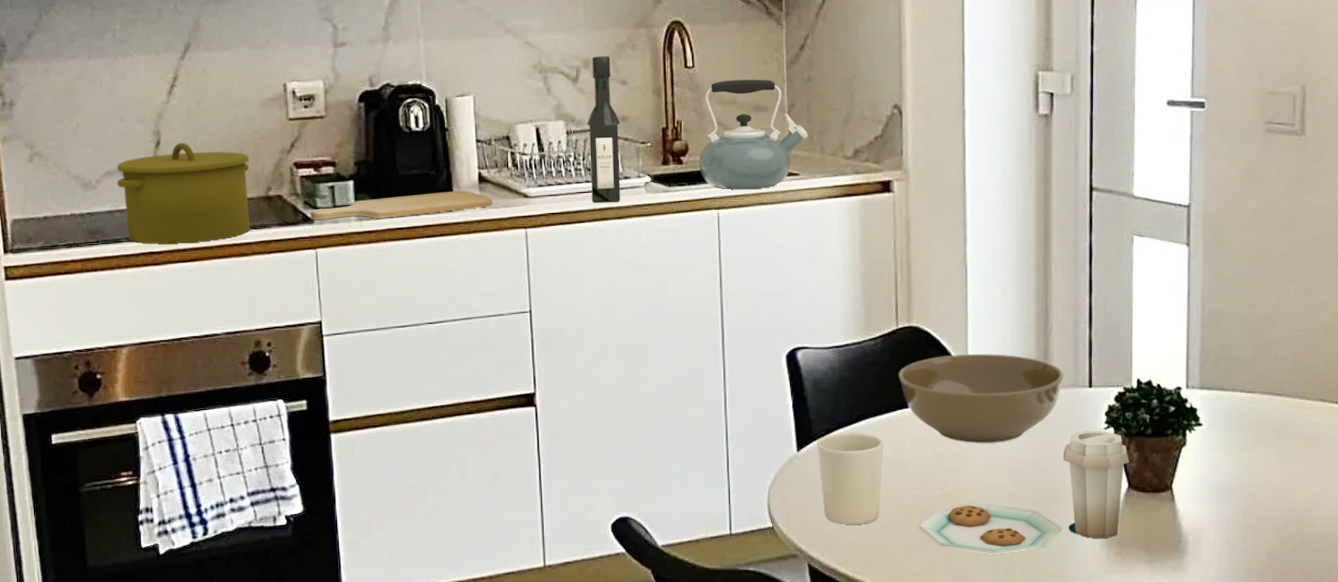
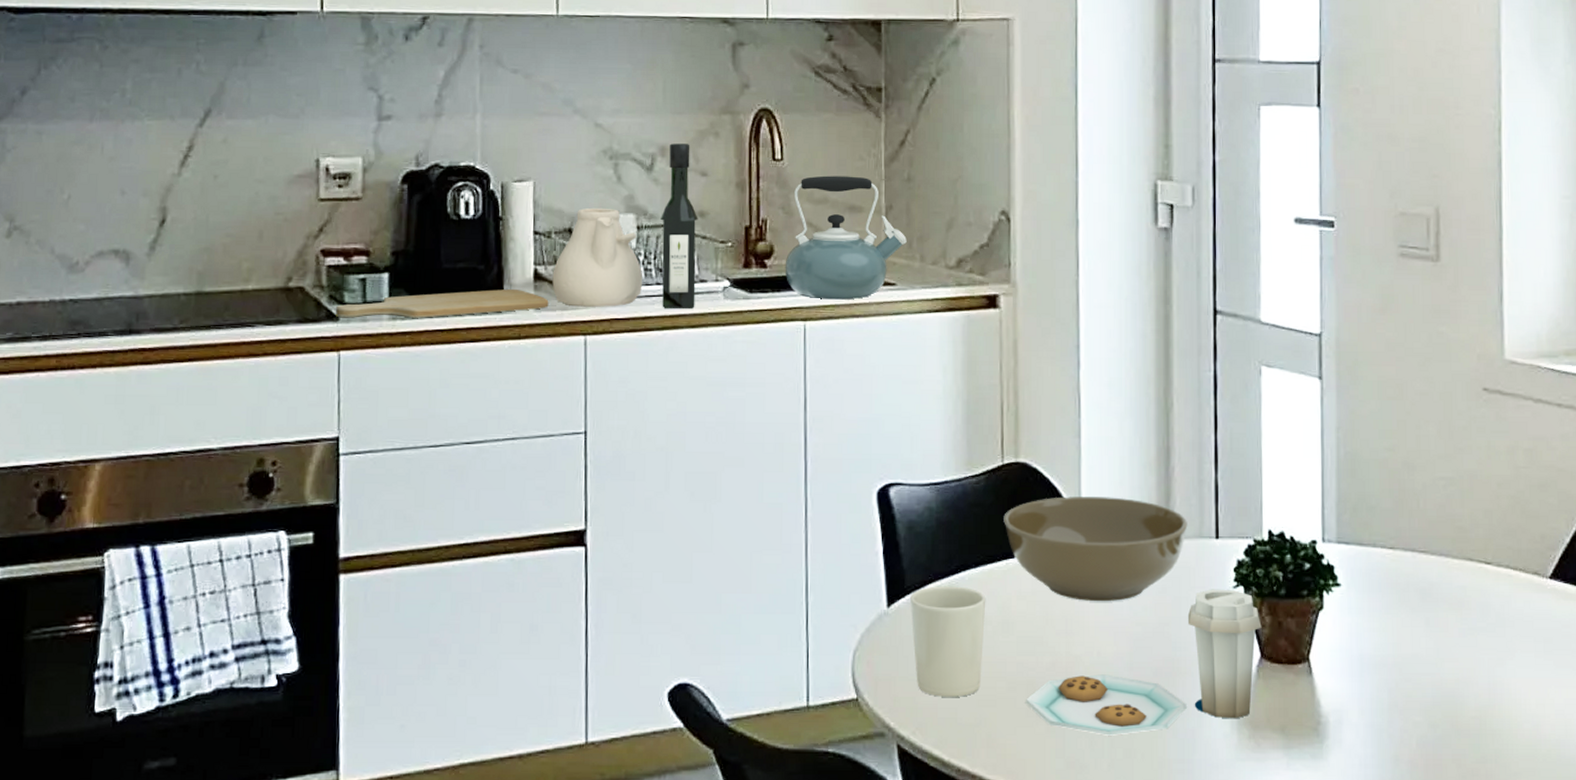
cooking pot: present [117,142,251,244] -> none [109,221,269,340]
teapot: none [494,116,574,204] -> present [552,207,643,307]

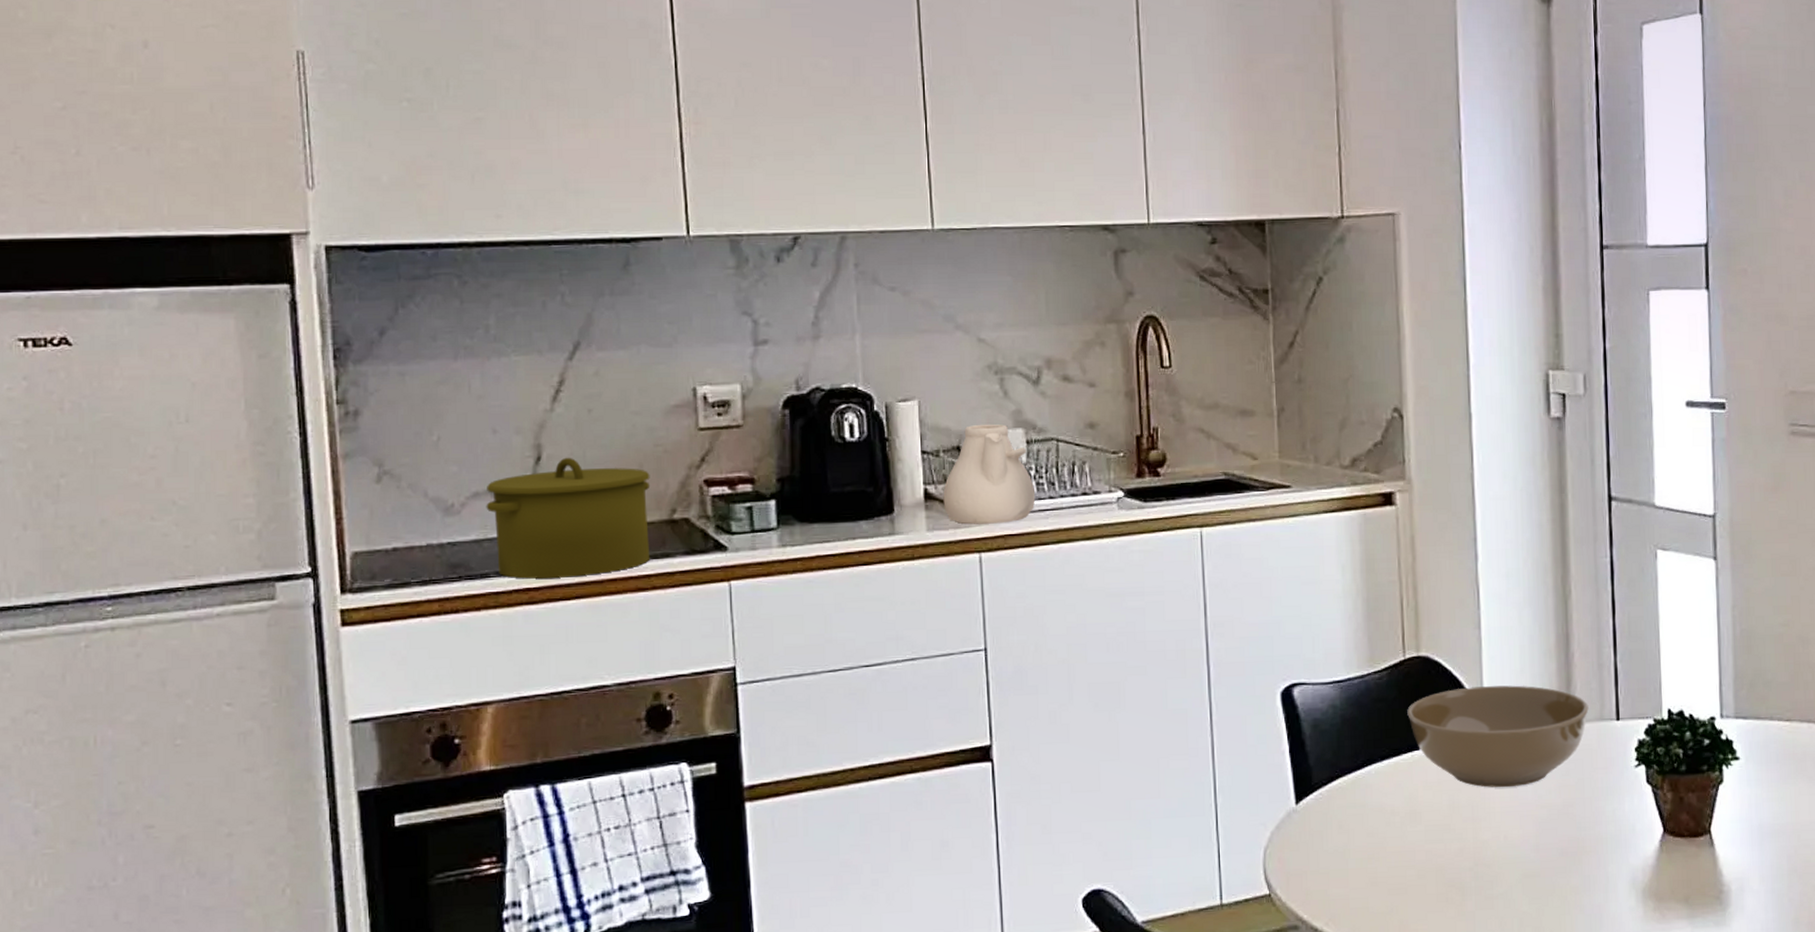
cooking pot: none [109,221,269,340] -> present [486,457,650,579]
chopping board: present [336,289,549,318] -> none [724,510,941,548]
bottle: present [661,143,698,310] -> none [1050,355,1090,523]
kettle: present [785,175,908,300] -> none [1178,380,1301,505]
mug: present [909,586,986,697] -> none [1317,780,1393,888]
plate: present [1025,589,1262,736] -> none [1435,768,1664,916]

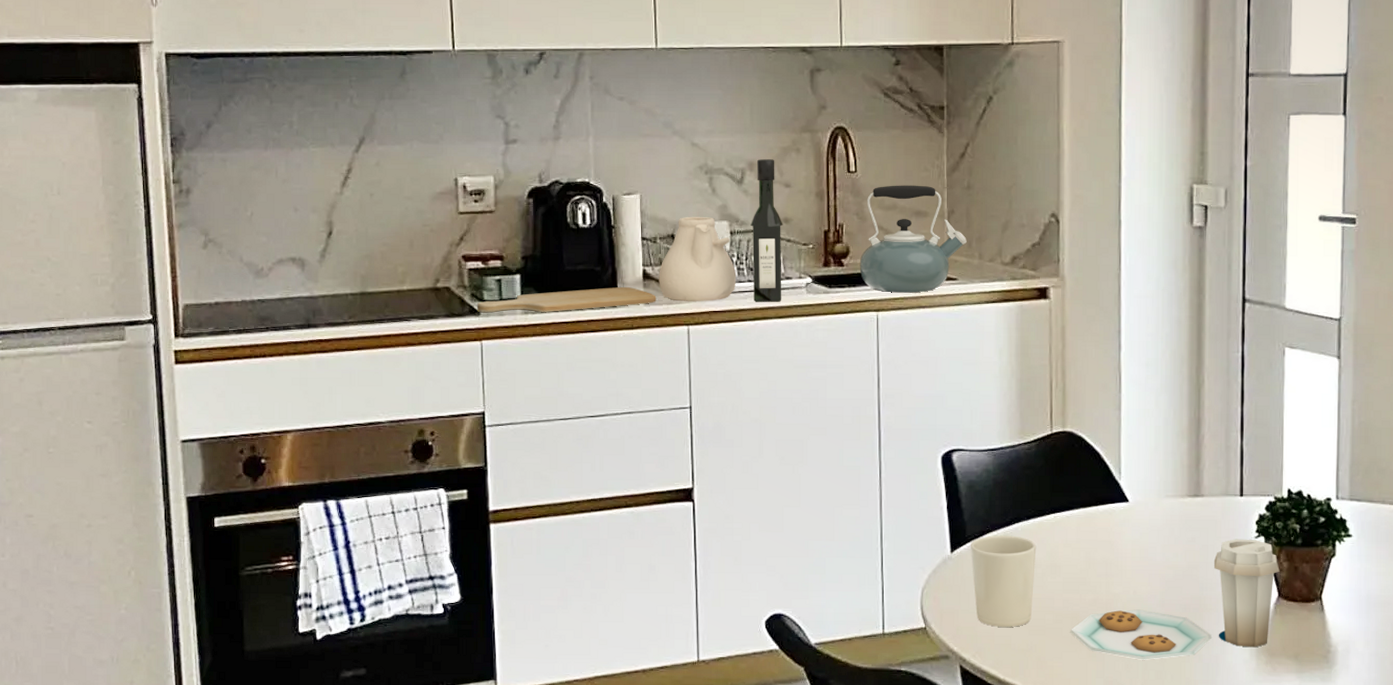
cooking pot: present [486,457,650,579] -> none [288,233,419,332]
chopping board: none [724,510,941,548] -> present [477,287,657,313]
bottle: none [1050,355,1090,523] -> present [751,159,783,303]
kettle: none [1178,380,1301,505] -> present [859,185,968,293]
mug: none [1317,780,1393,888] -> present [970,535,1037,627]
bowl: present [1407,685,1589,787] -> none [1052,460,1215,548]
plate: none [1435,768,1664,916] -> present [1070,539,1280,660]

